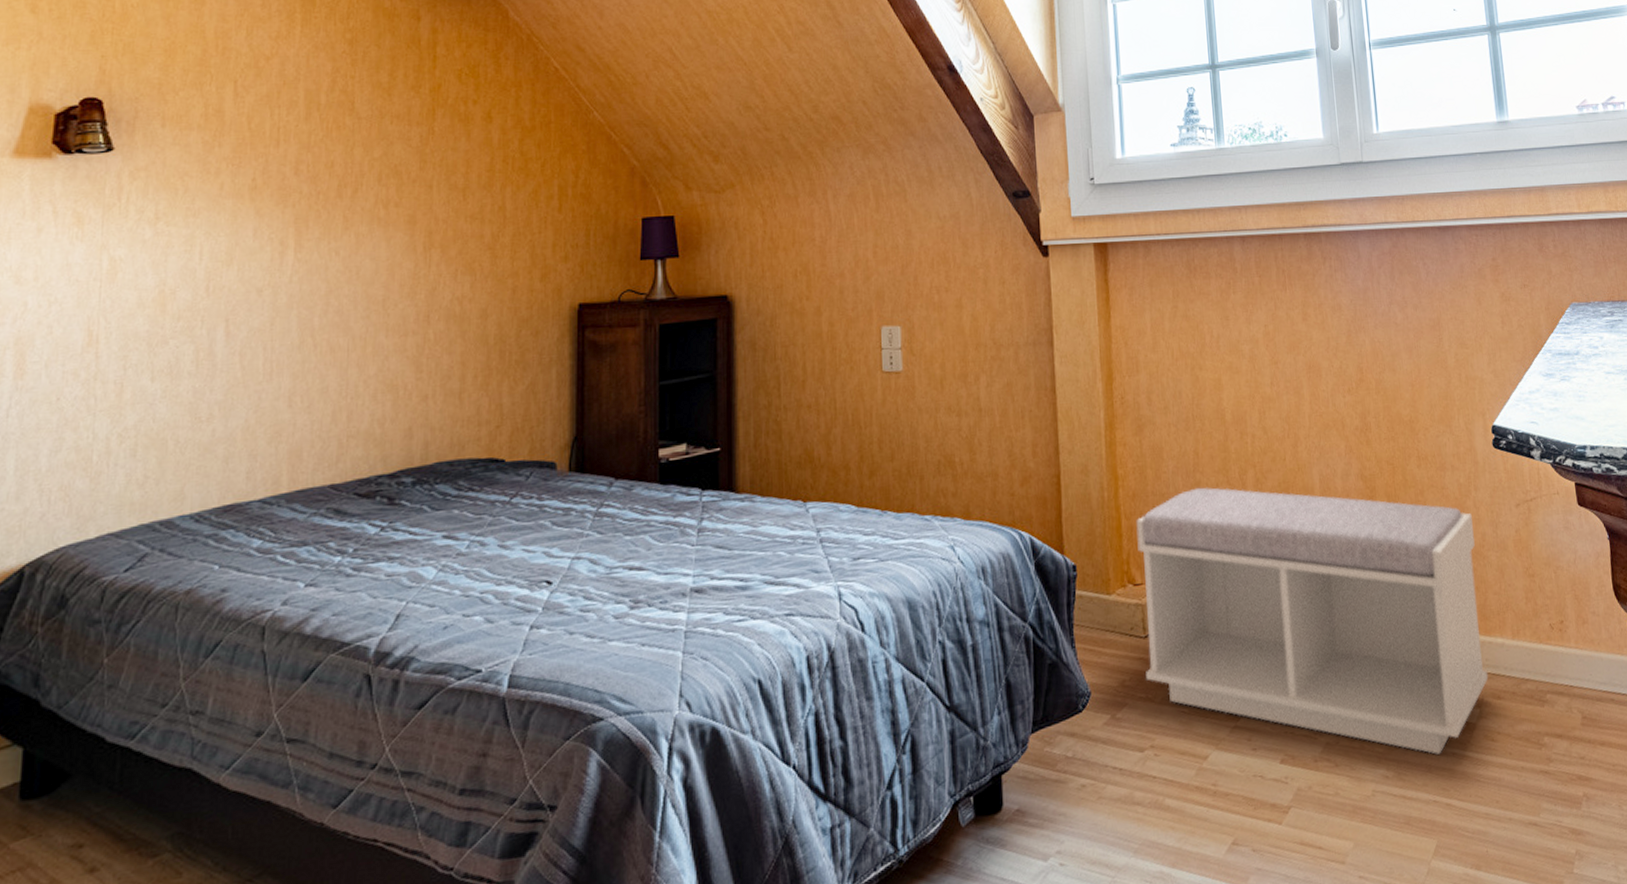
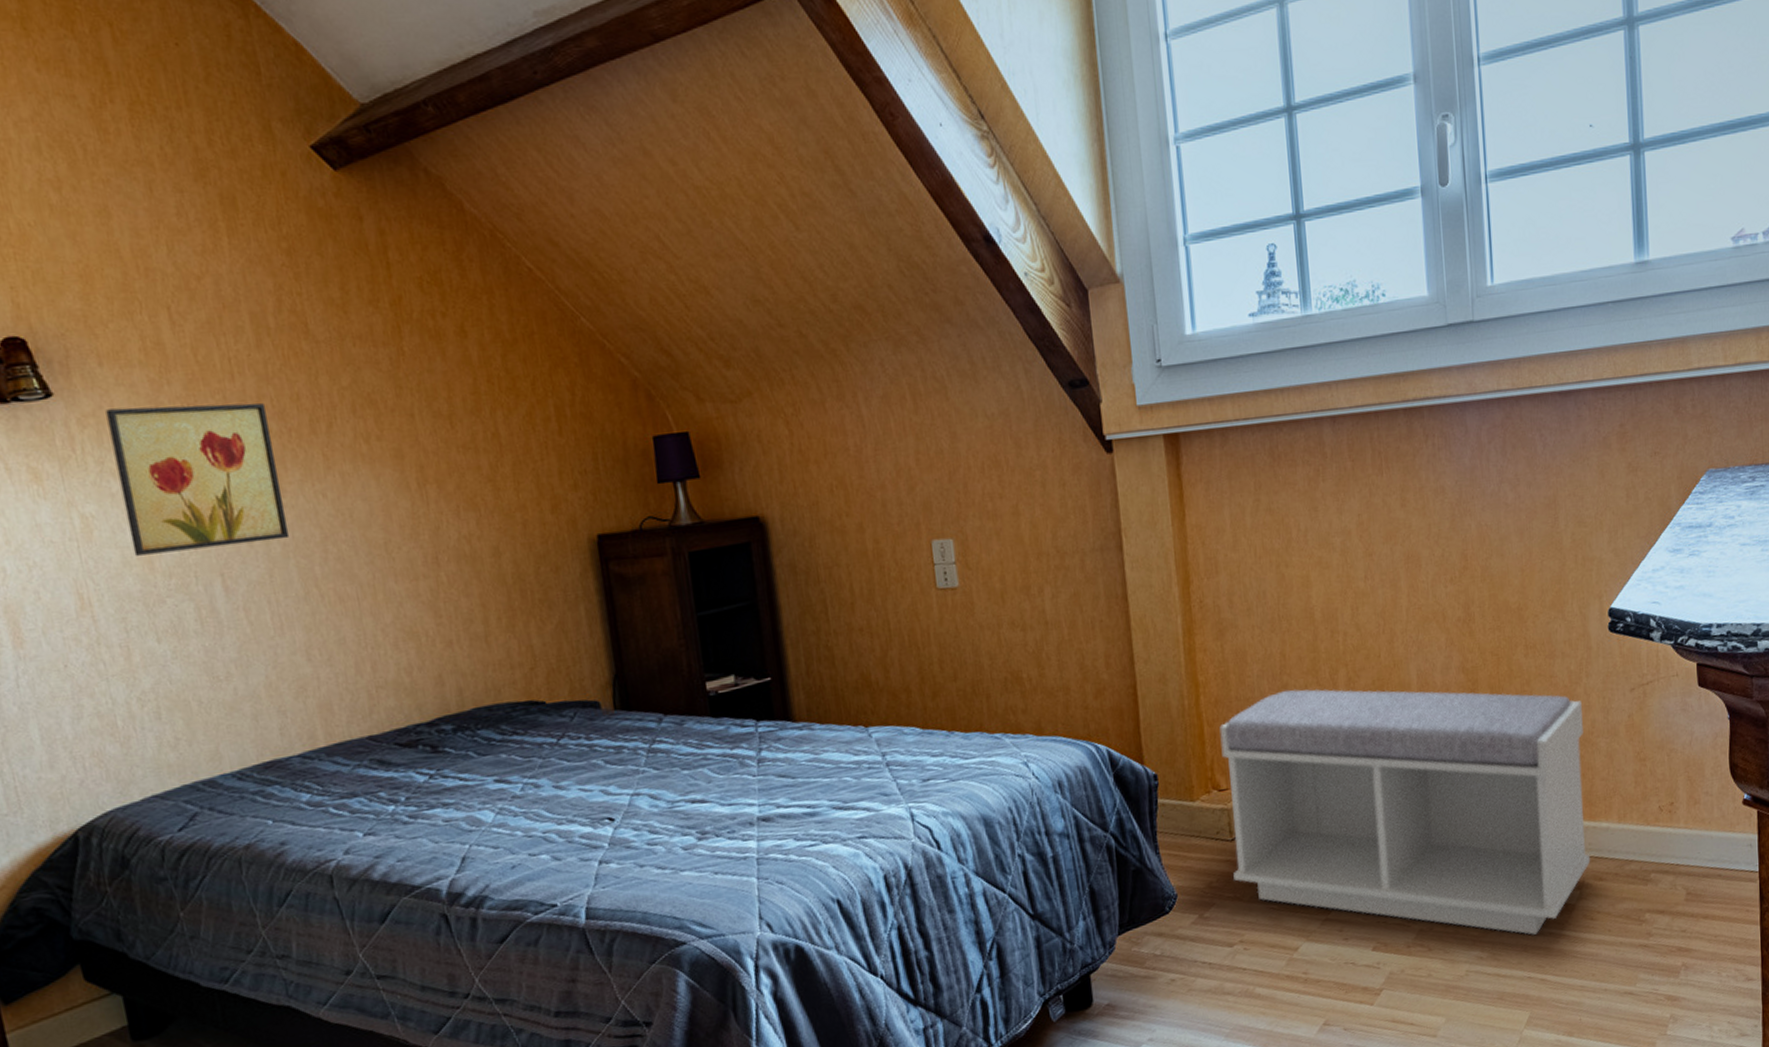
wall art: none [150,164,301,298] -> present [105,403,290,556]

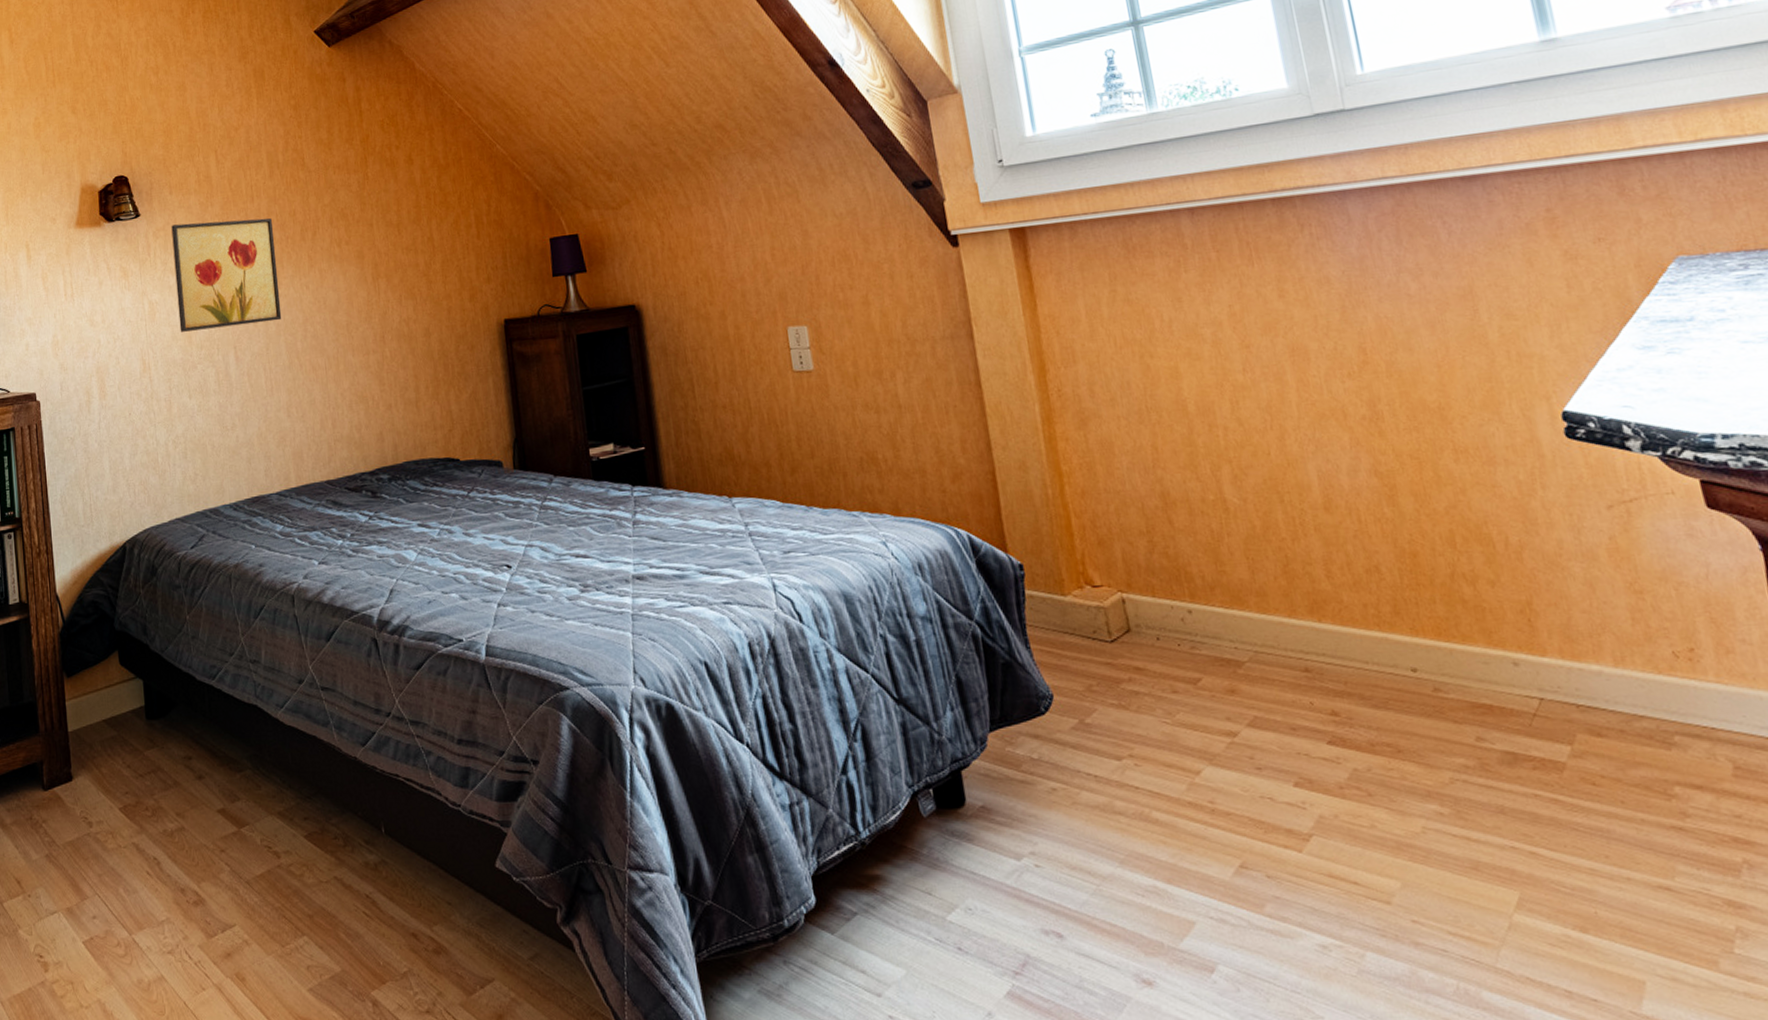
bench: present [1219,688,1591,935] -> none [1088,484,1582,794]

